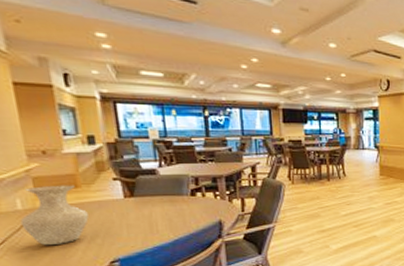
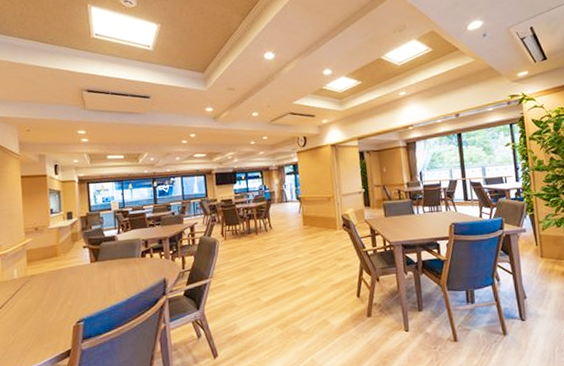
vase: present [20,185,89,246] -> none [15,254,63,309]

